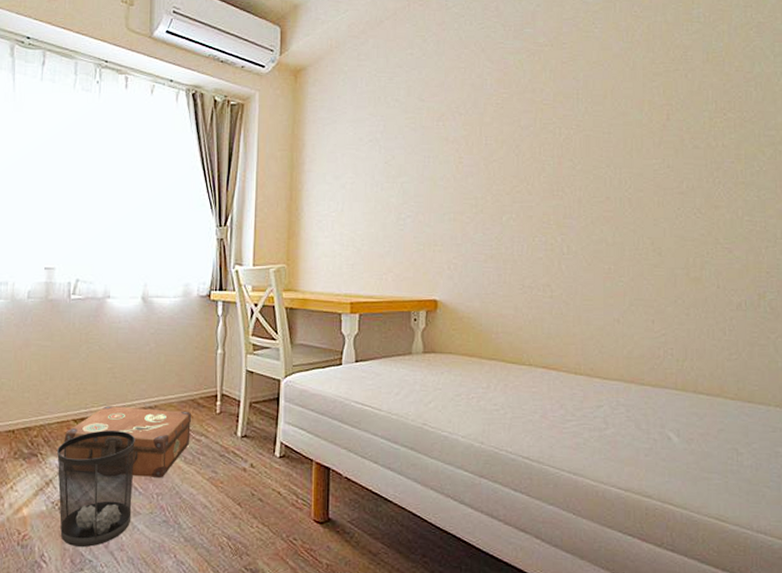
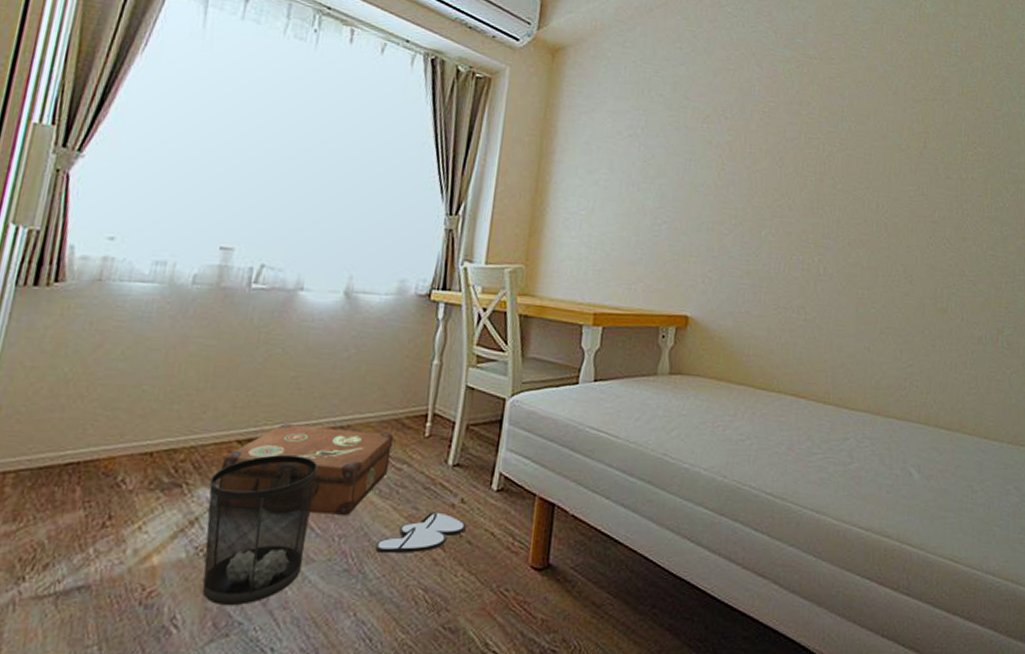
slippers: none [186,475,257,508] -> present [375,512,466,553]

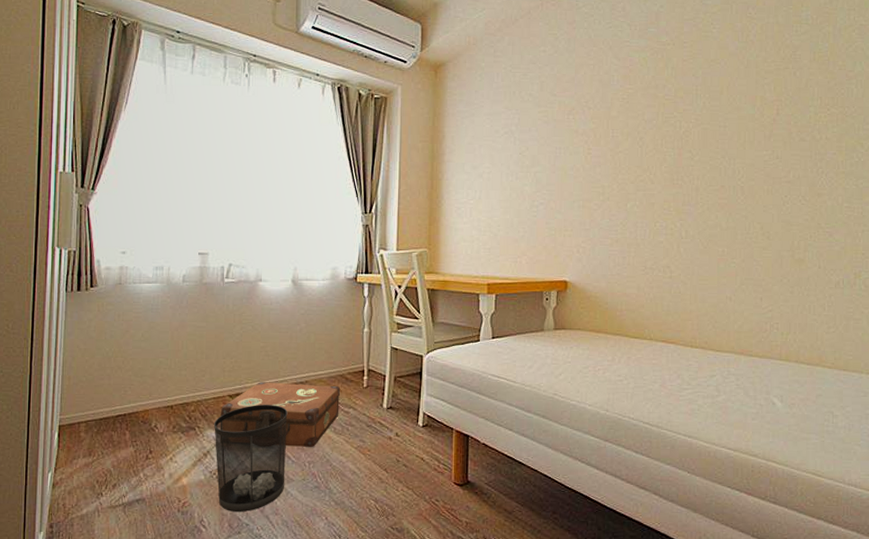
slippers: present [375,512,466,553] -> none [336,443,402,474]

